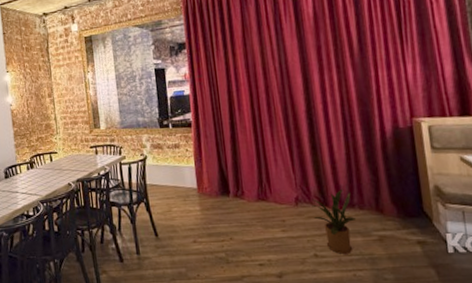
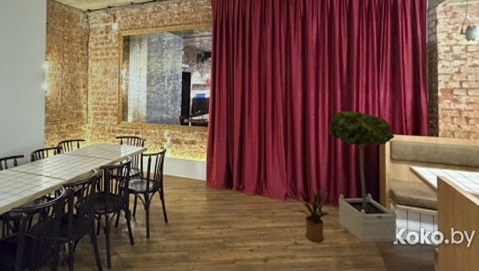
potted tree: none [341,92,453,253] -> present [328,110,397,243]

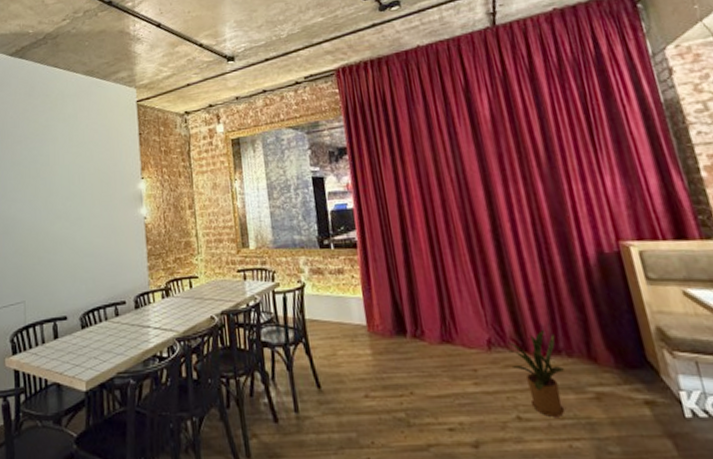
potted tree: present [328,110,397,243] -> none [534,209,690,417]

